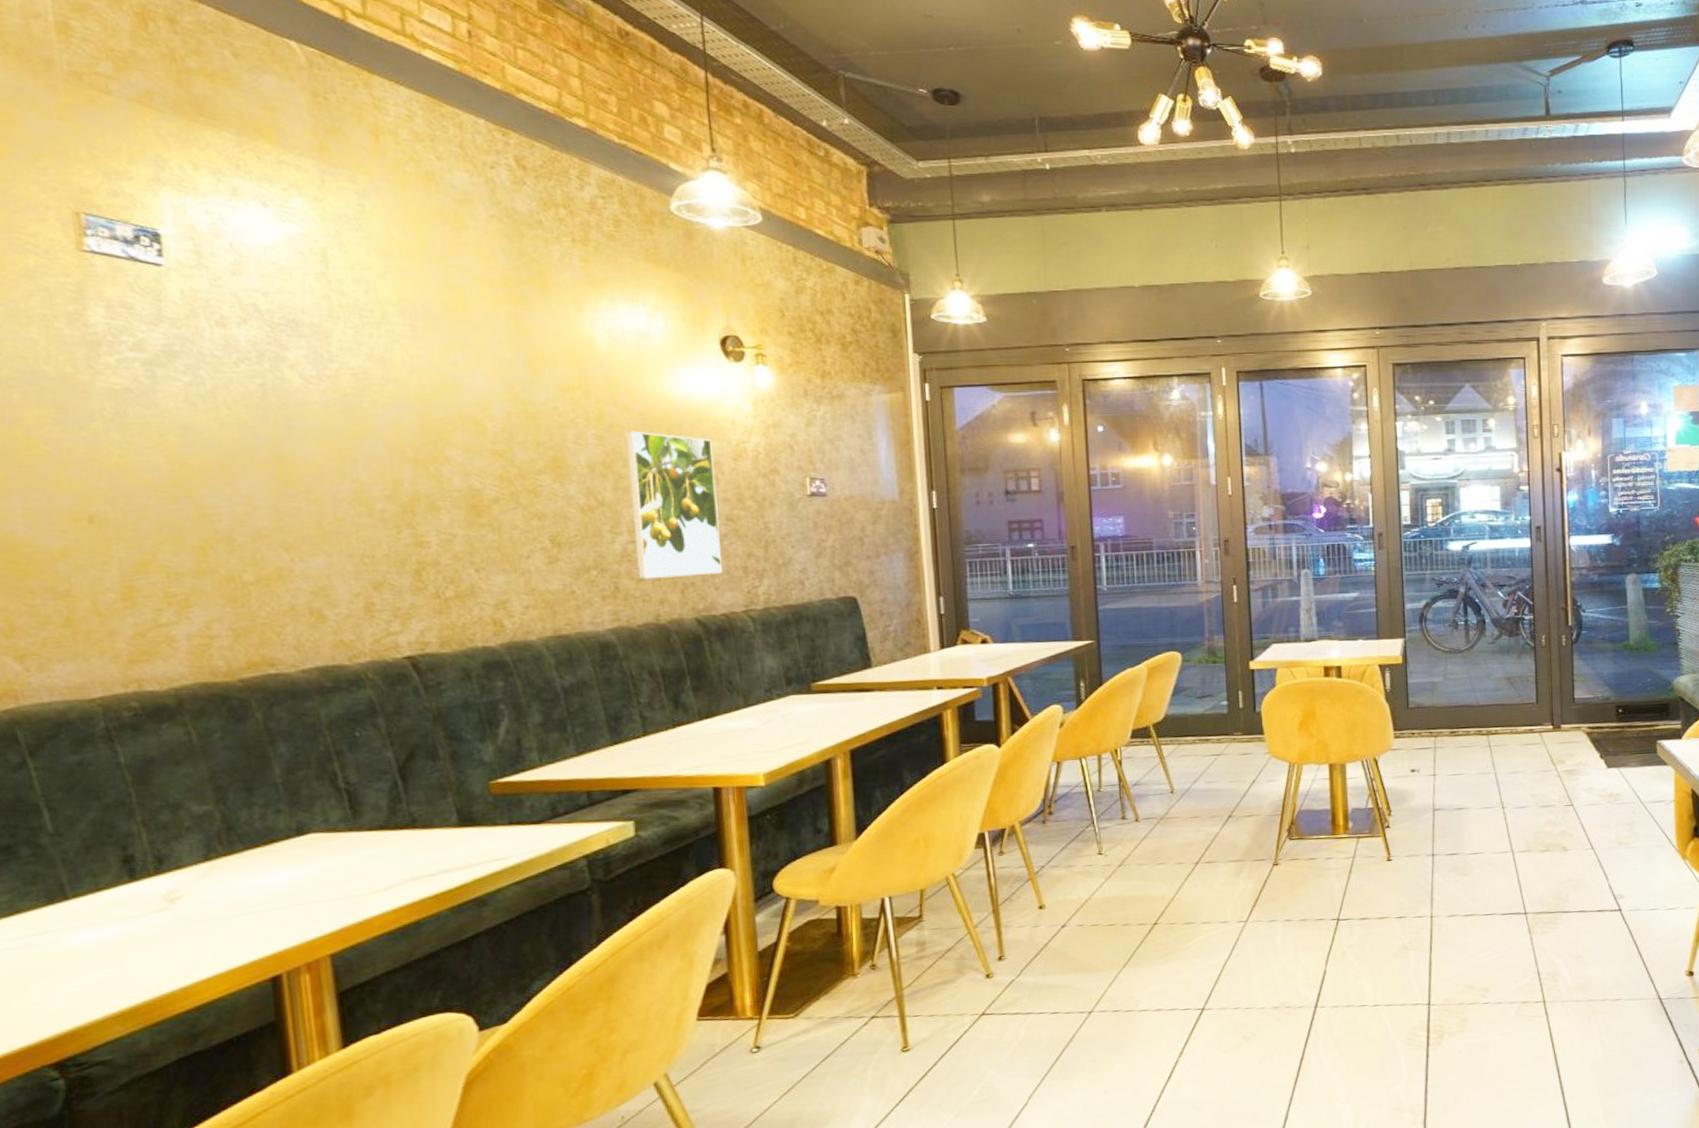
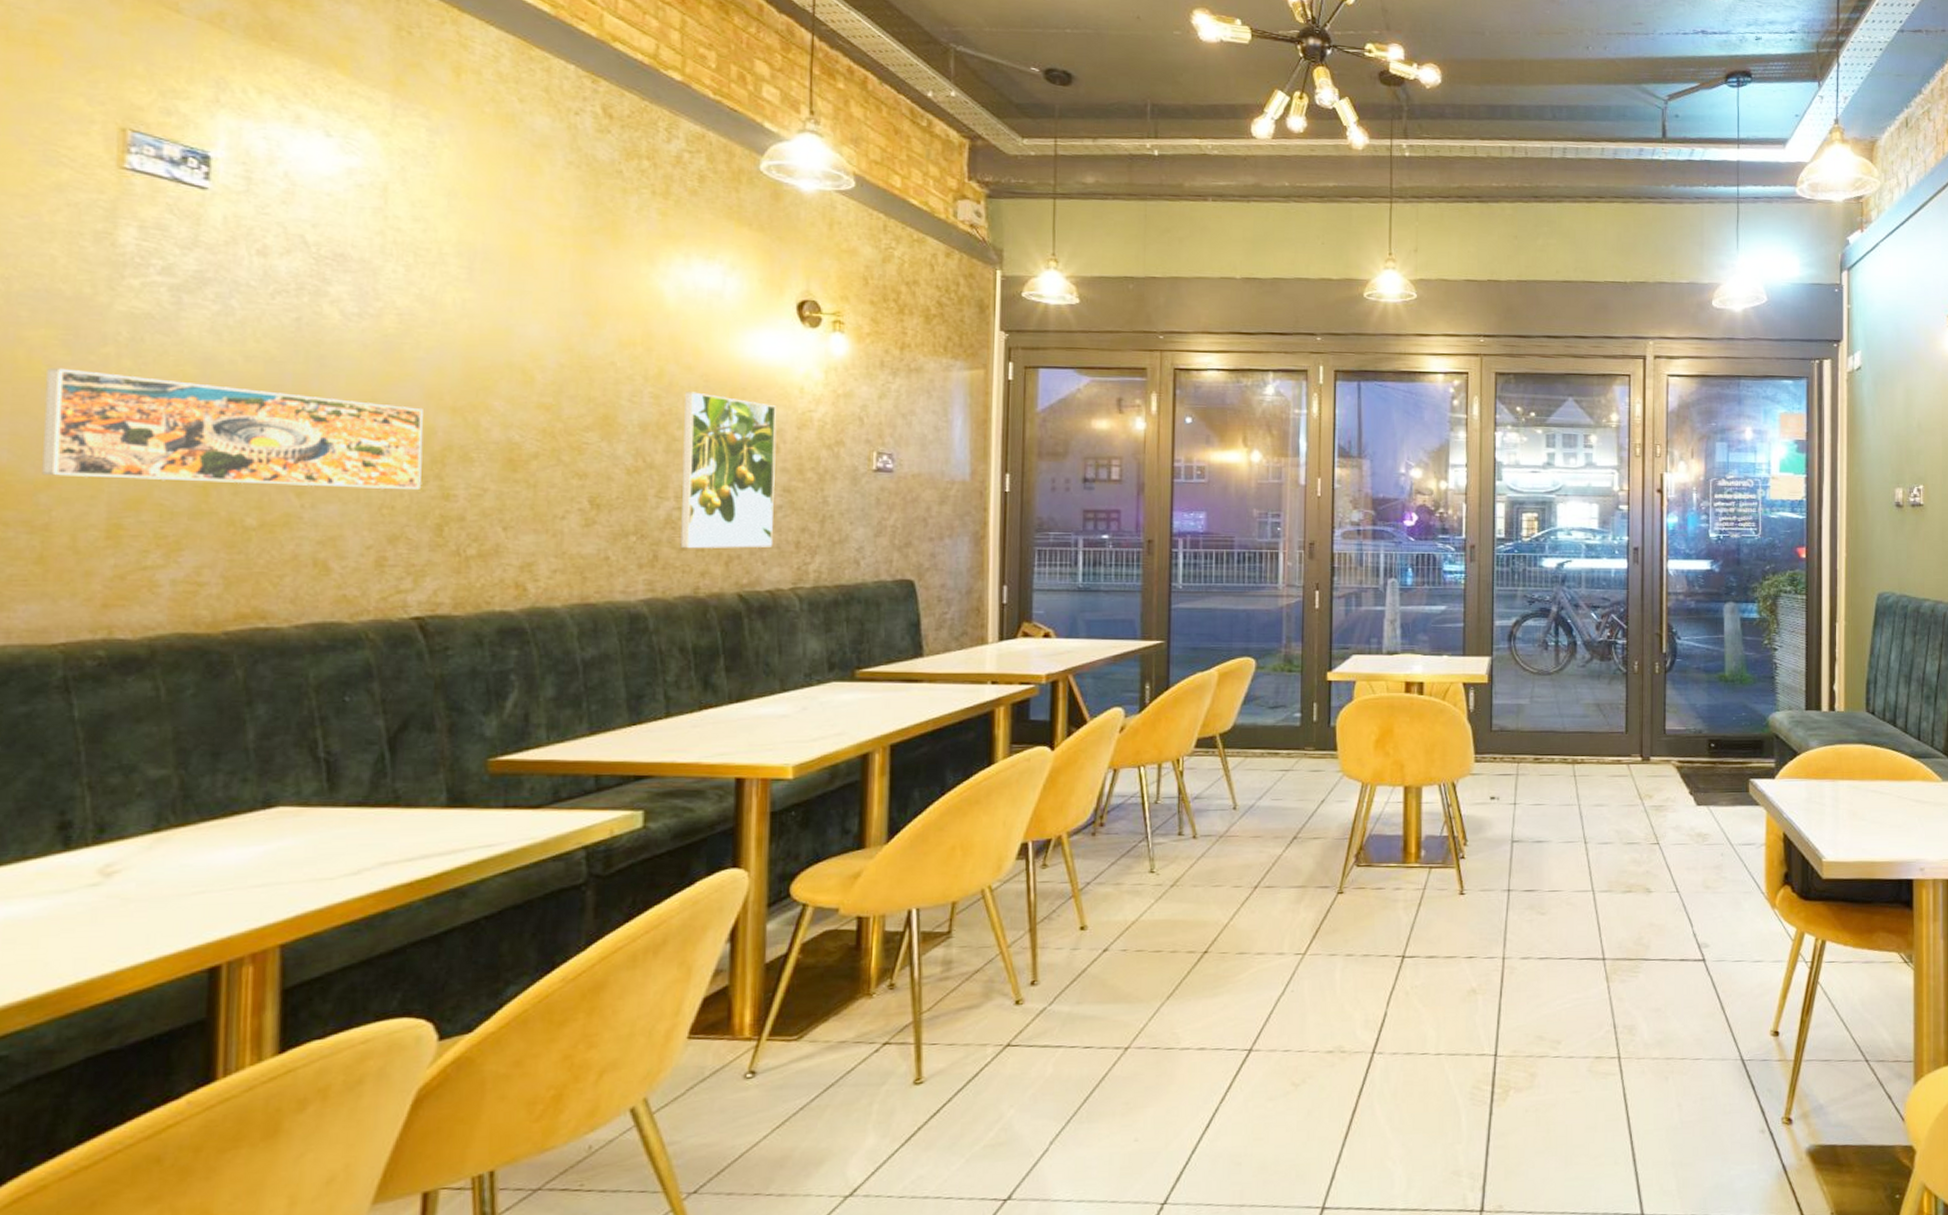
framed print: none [45,445,396,546] -> present [42,368,423,489]

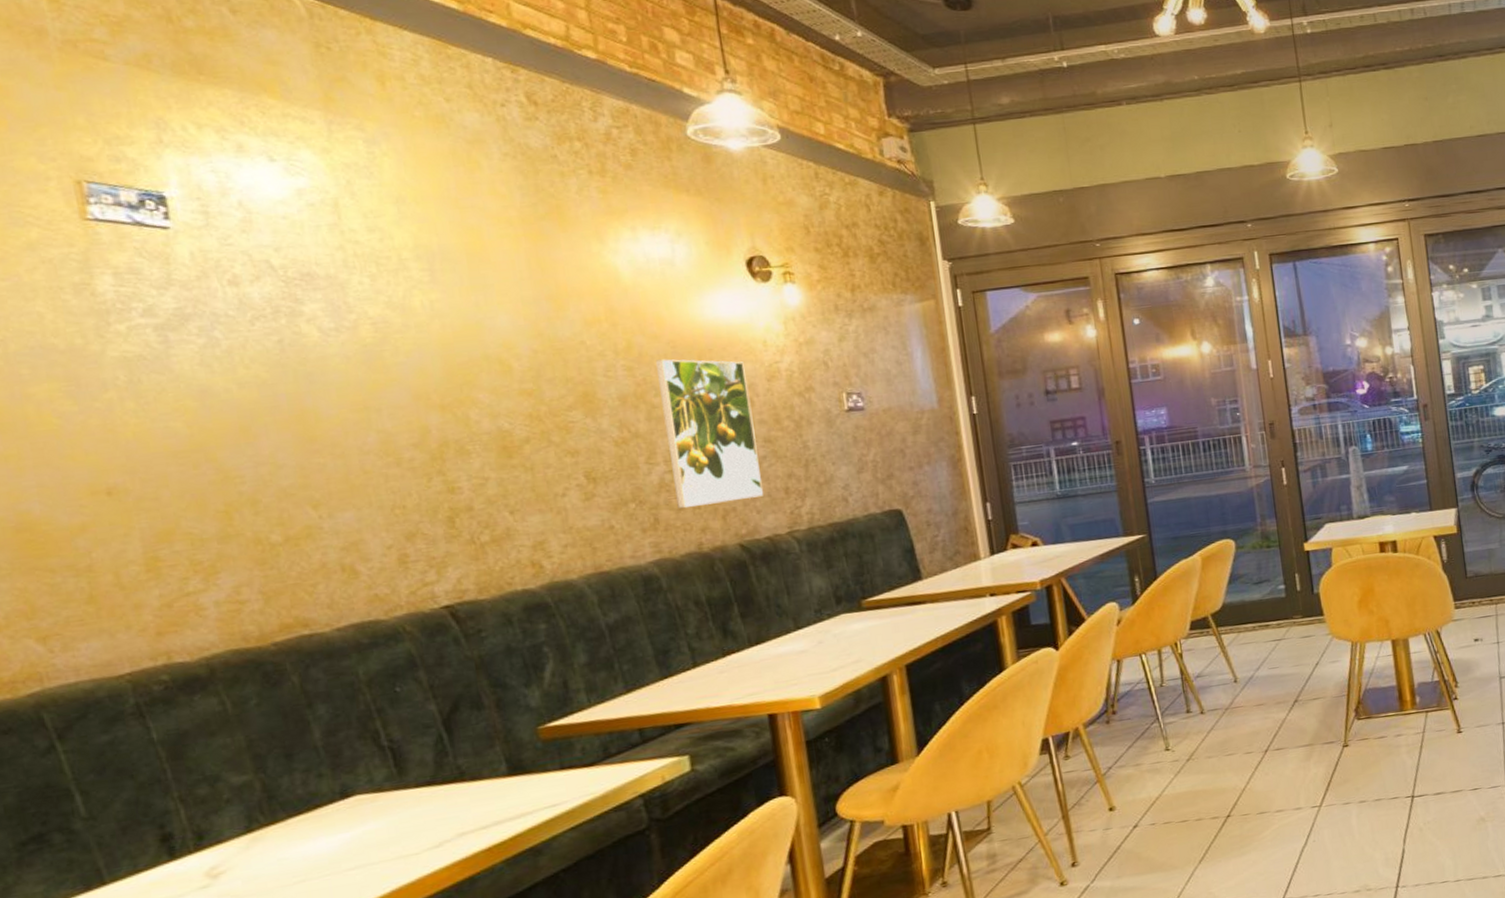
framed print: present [42,368,423,489] -> none [58,410,426,521]

